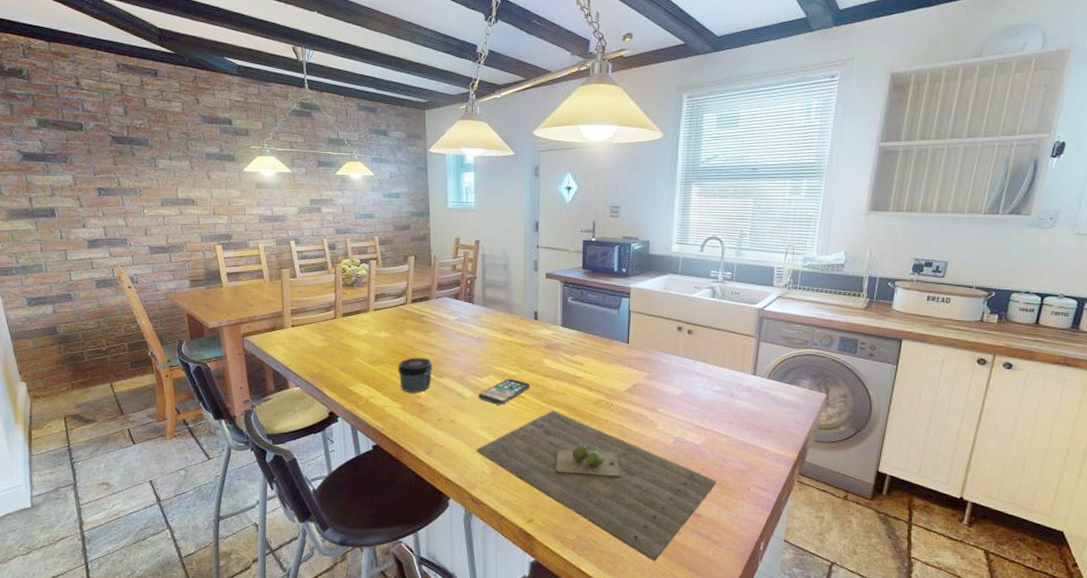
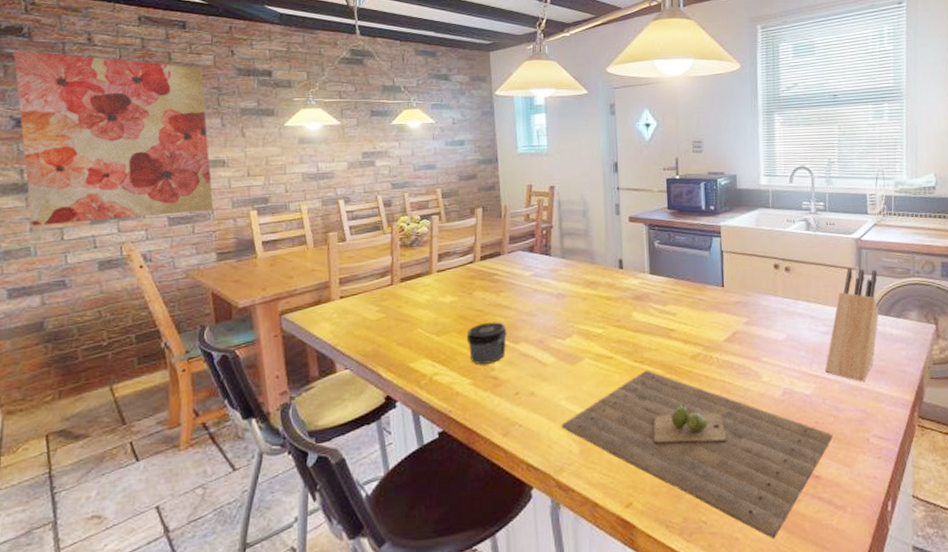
wall art: none [16,90,186,247] -> present [13,49,214,226]
smartphone: present [478,378,531,405] -> none [561,337,620,370]
knife block: none [715,335,775,439] -> present [824,267,880,382]

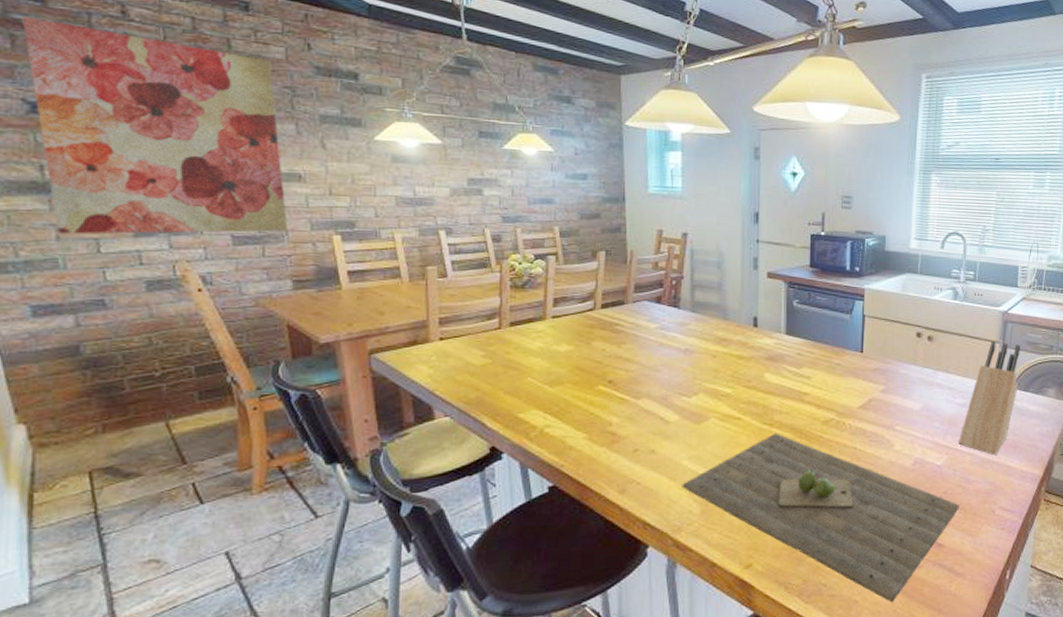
jar: present [466,322,507,364] -> none [582,375,628,418]

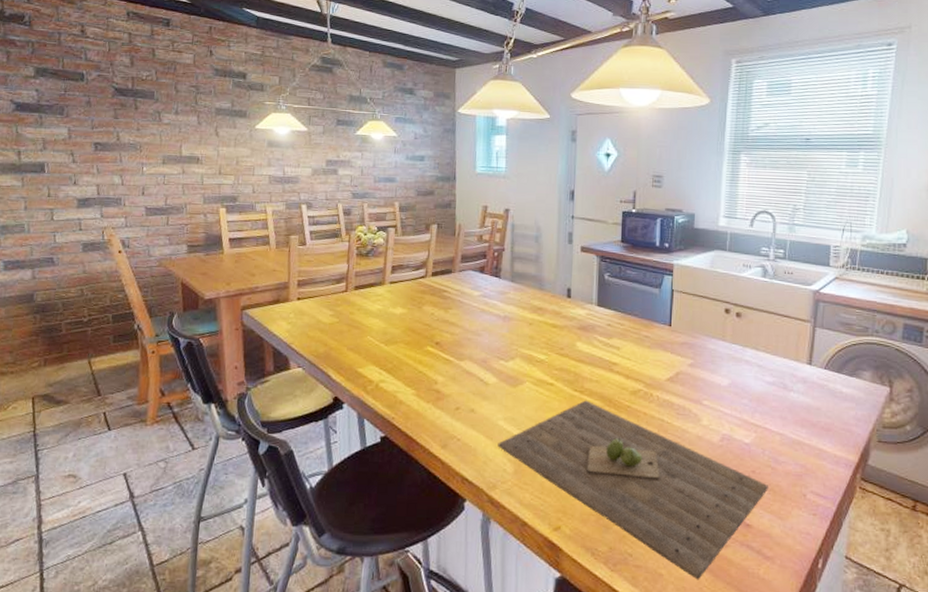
wall art: present [22,15,288,234] -> none [15,36,187,205]
knife block: present [958,340,1020,456] -> none [767,319,833,437]

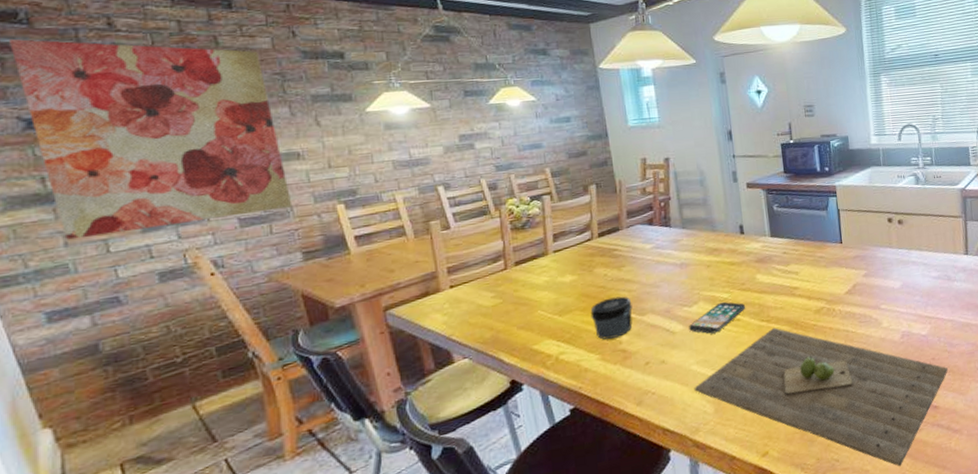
wall art: none [15,36,187,205] -> present [9,38,293,240]
jar: none [413,337,453,377] -> present [590,296,633,340]
smartphone: none [502,362,561,393] -> present [689,301,746,334]

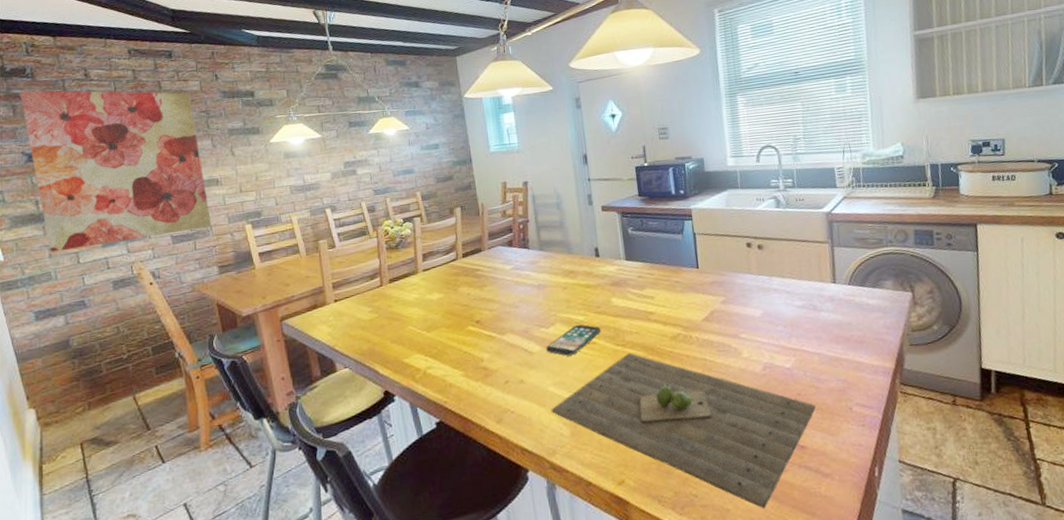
jar: present [590,296,633,340] -> none [455,315,493,357]

